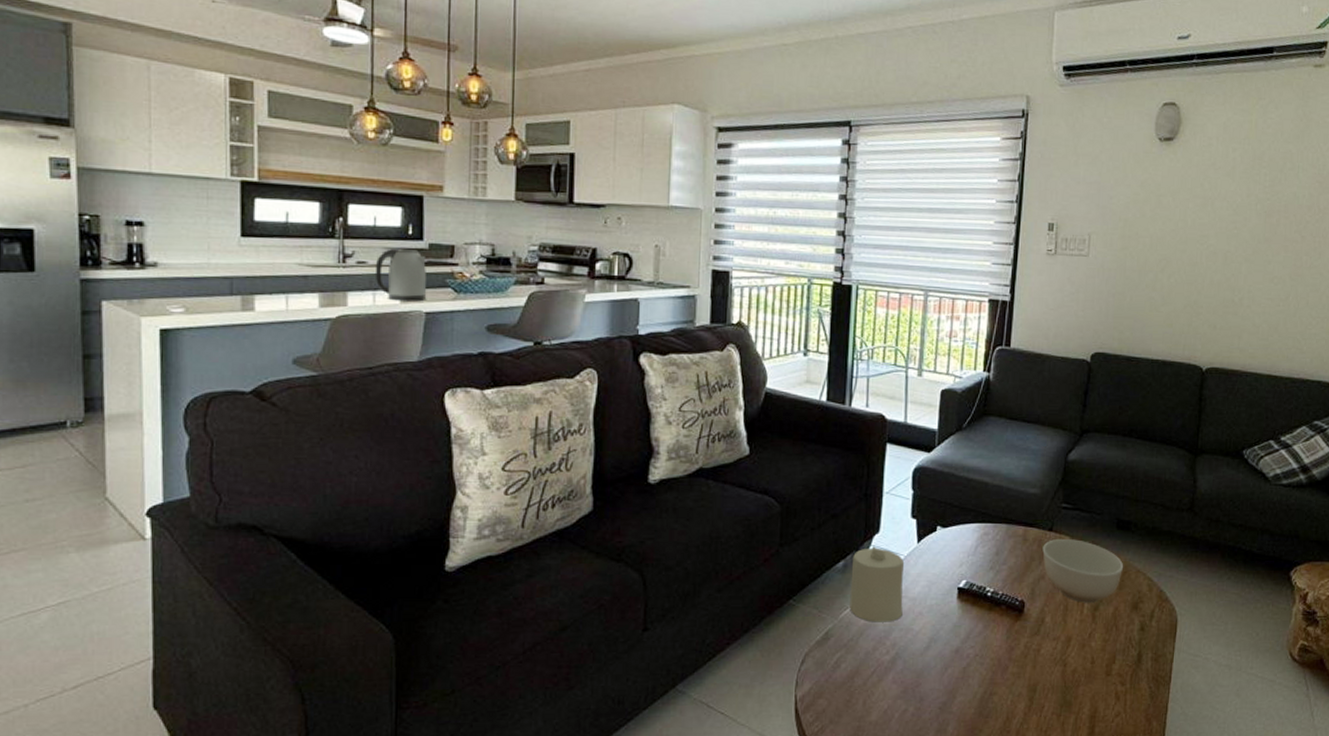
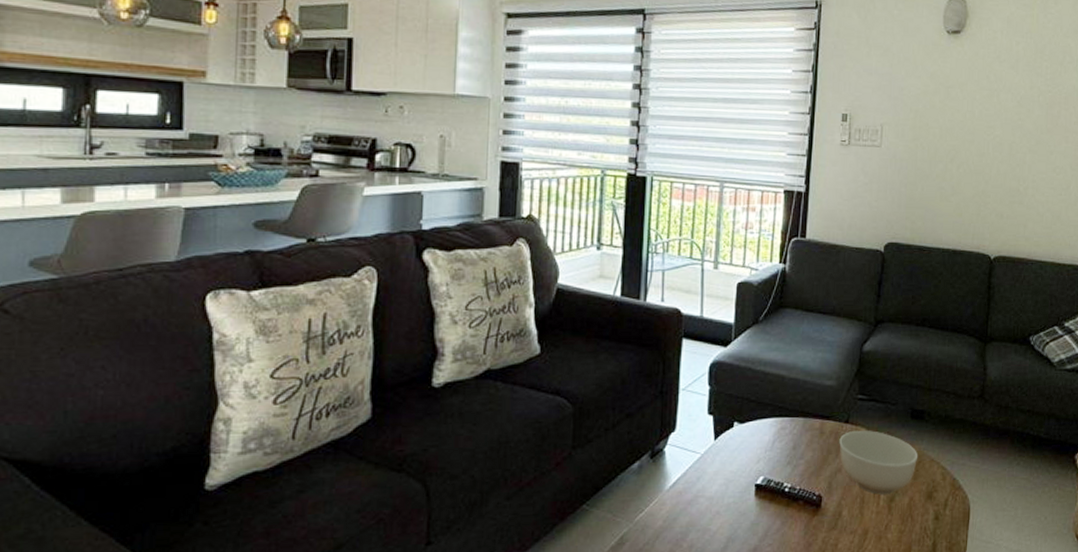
kettle: present [375,248,427,302] -> none [126,138,187,196]
candle: present [849,546,905,622] -> none [645,445,702,524]

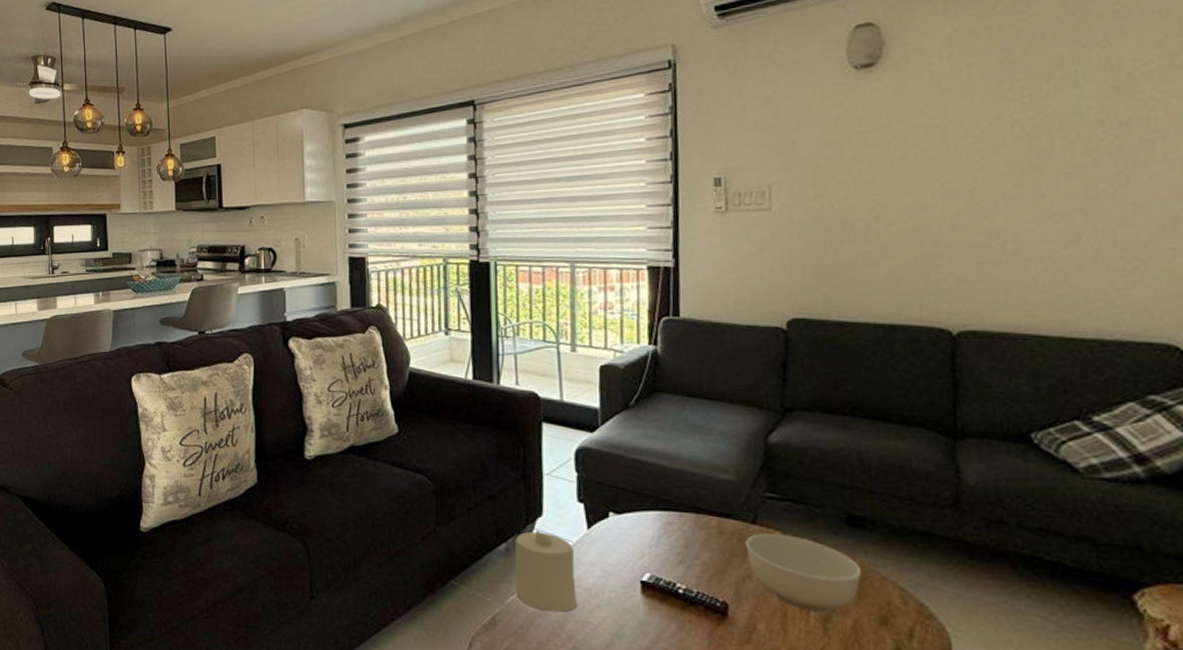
candle: none [645,445,702,524] -> present [514,530,577,613]

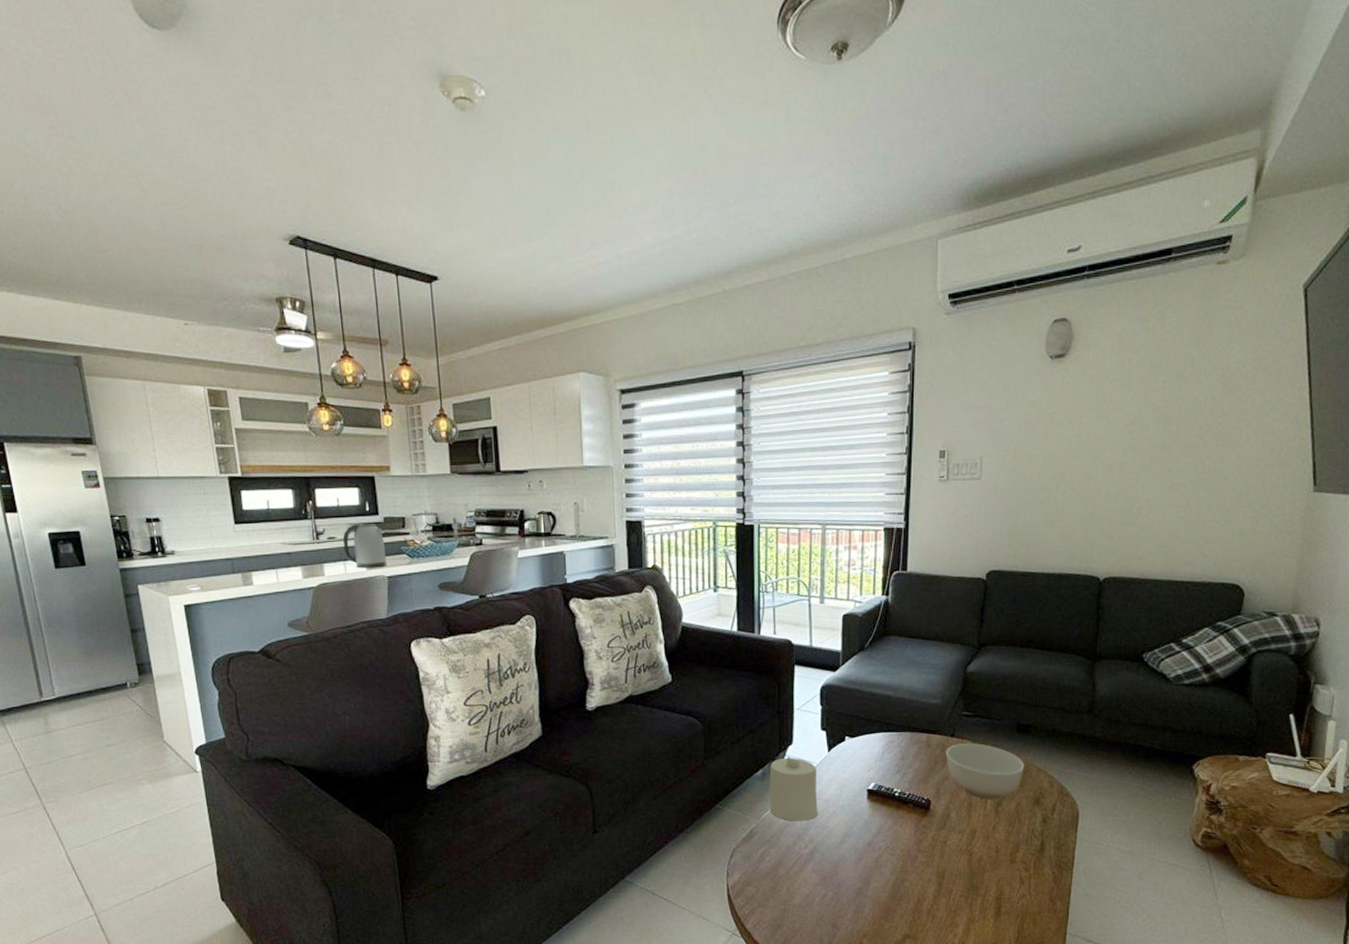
kettle: none [74,258,114,302] -> present [342,523,387,569]

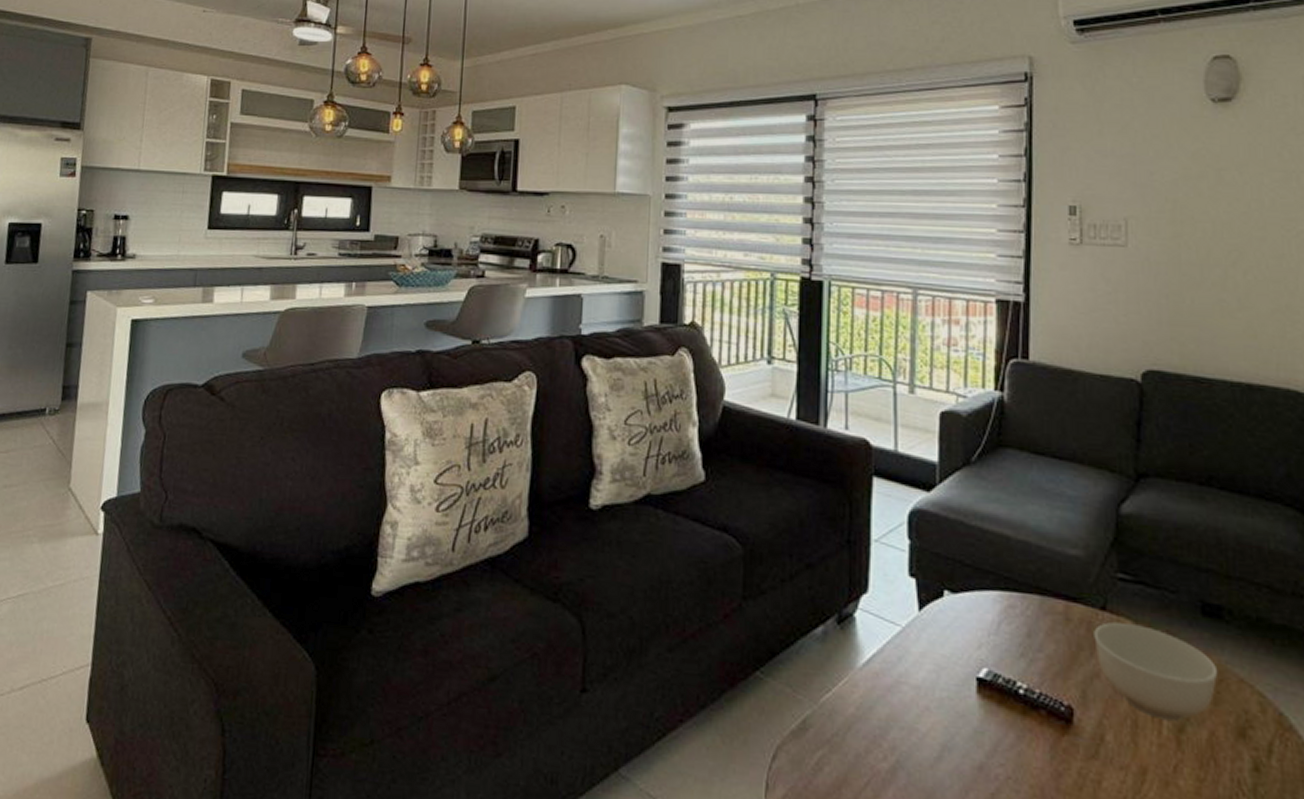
kettle: present [342,523,387,569] -> none [323,240,372,295]
candle: present [769,756,818,821] -> none [833,610,903,716]

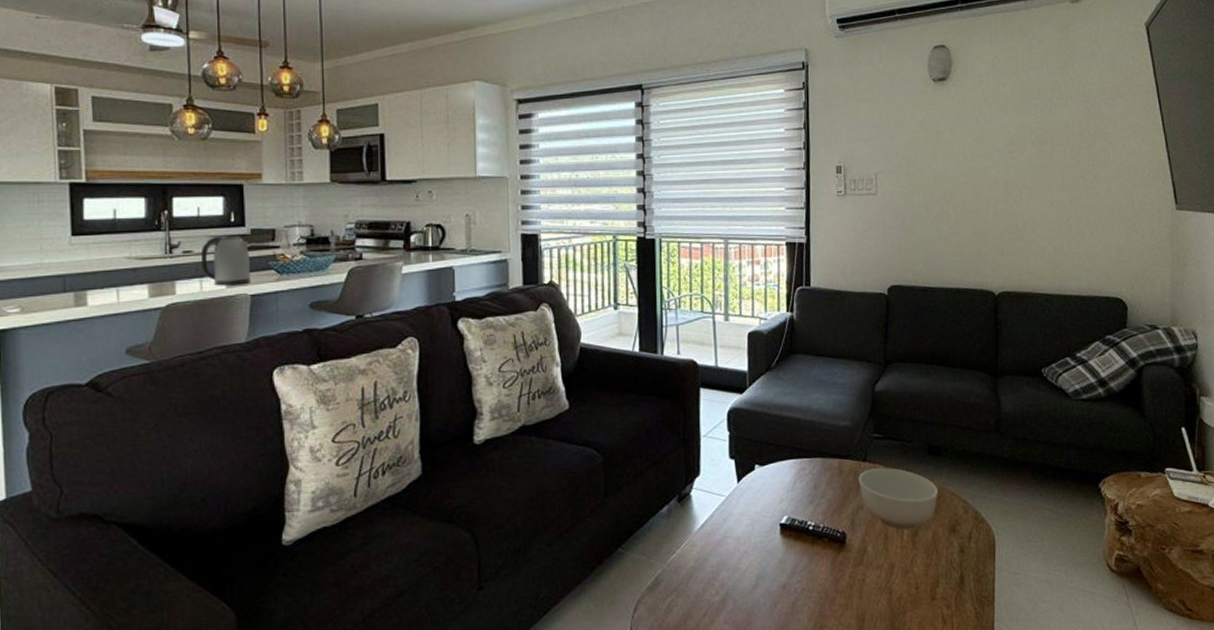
kettle: none [323,240,372,295] -> present [200,235,251,286]

